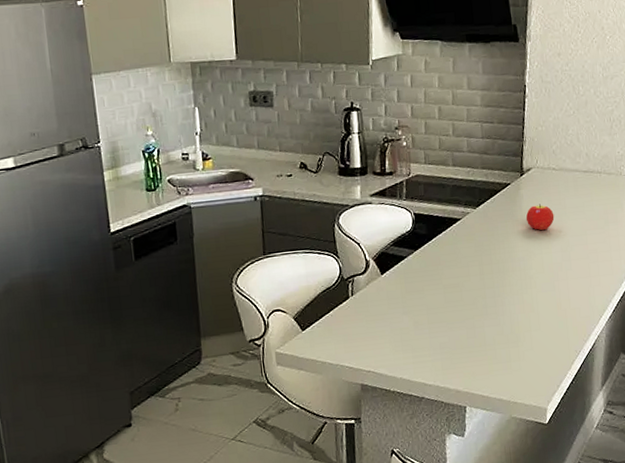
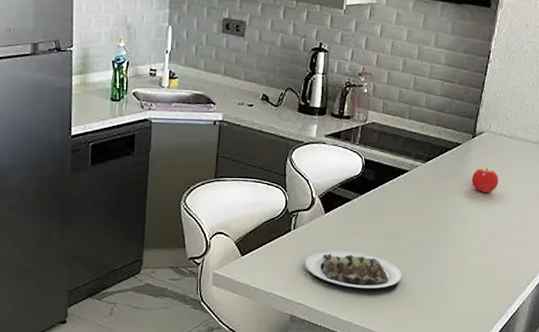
plate: none [367,309,471,351] -> present [304,249,403,293]

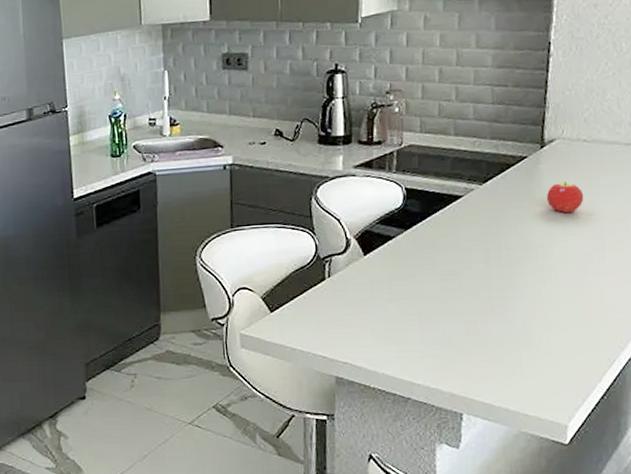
plate: present [304,249,403,293] -> none [345,296,471,345]

